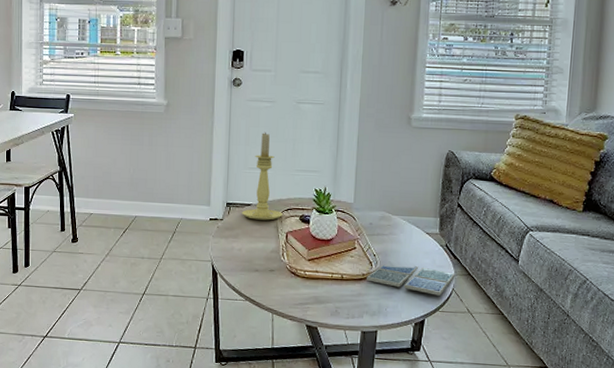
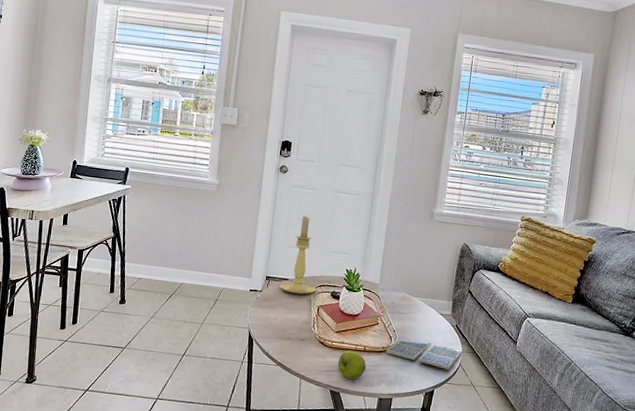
apple: none [313,280,346,312] -> present [337,351,367,379]

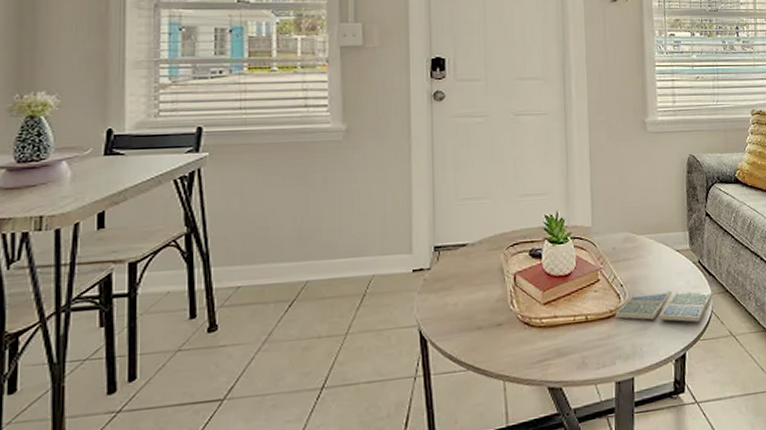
candle holder: present [279,215,316,295] -> none [455,152,508,263]
apple: present [337,351,367,379] -> none [553,325,593,365]

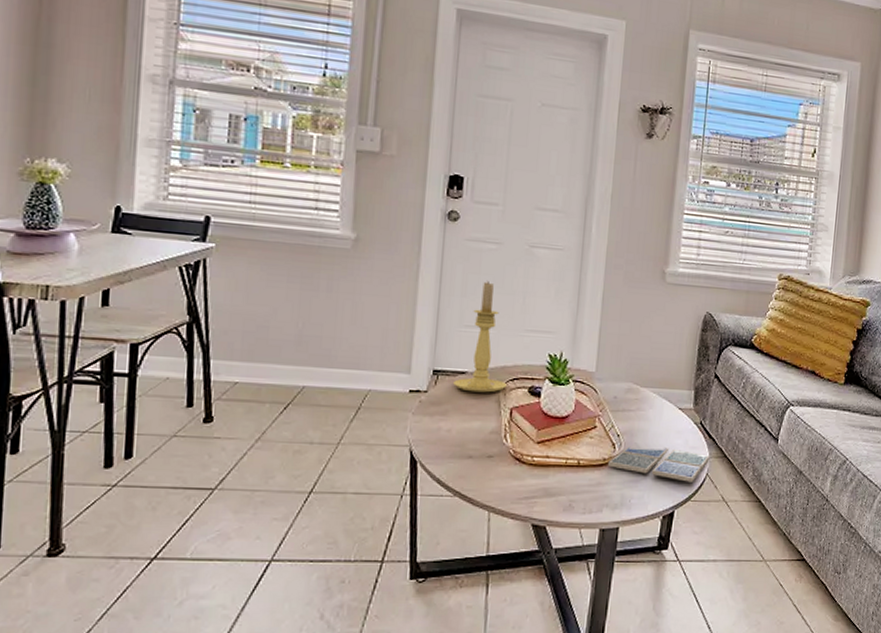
candle holder: none [455,152,508,263] -> present [453,280,507,393]

